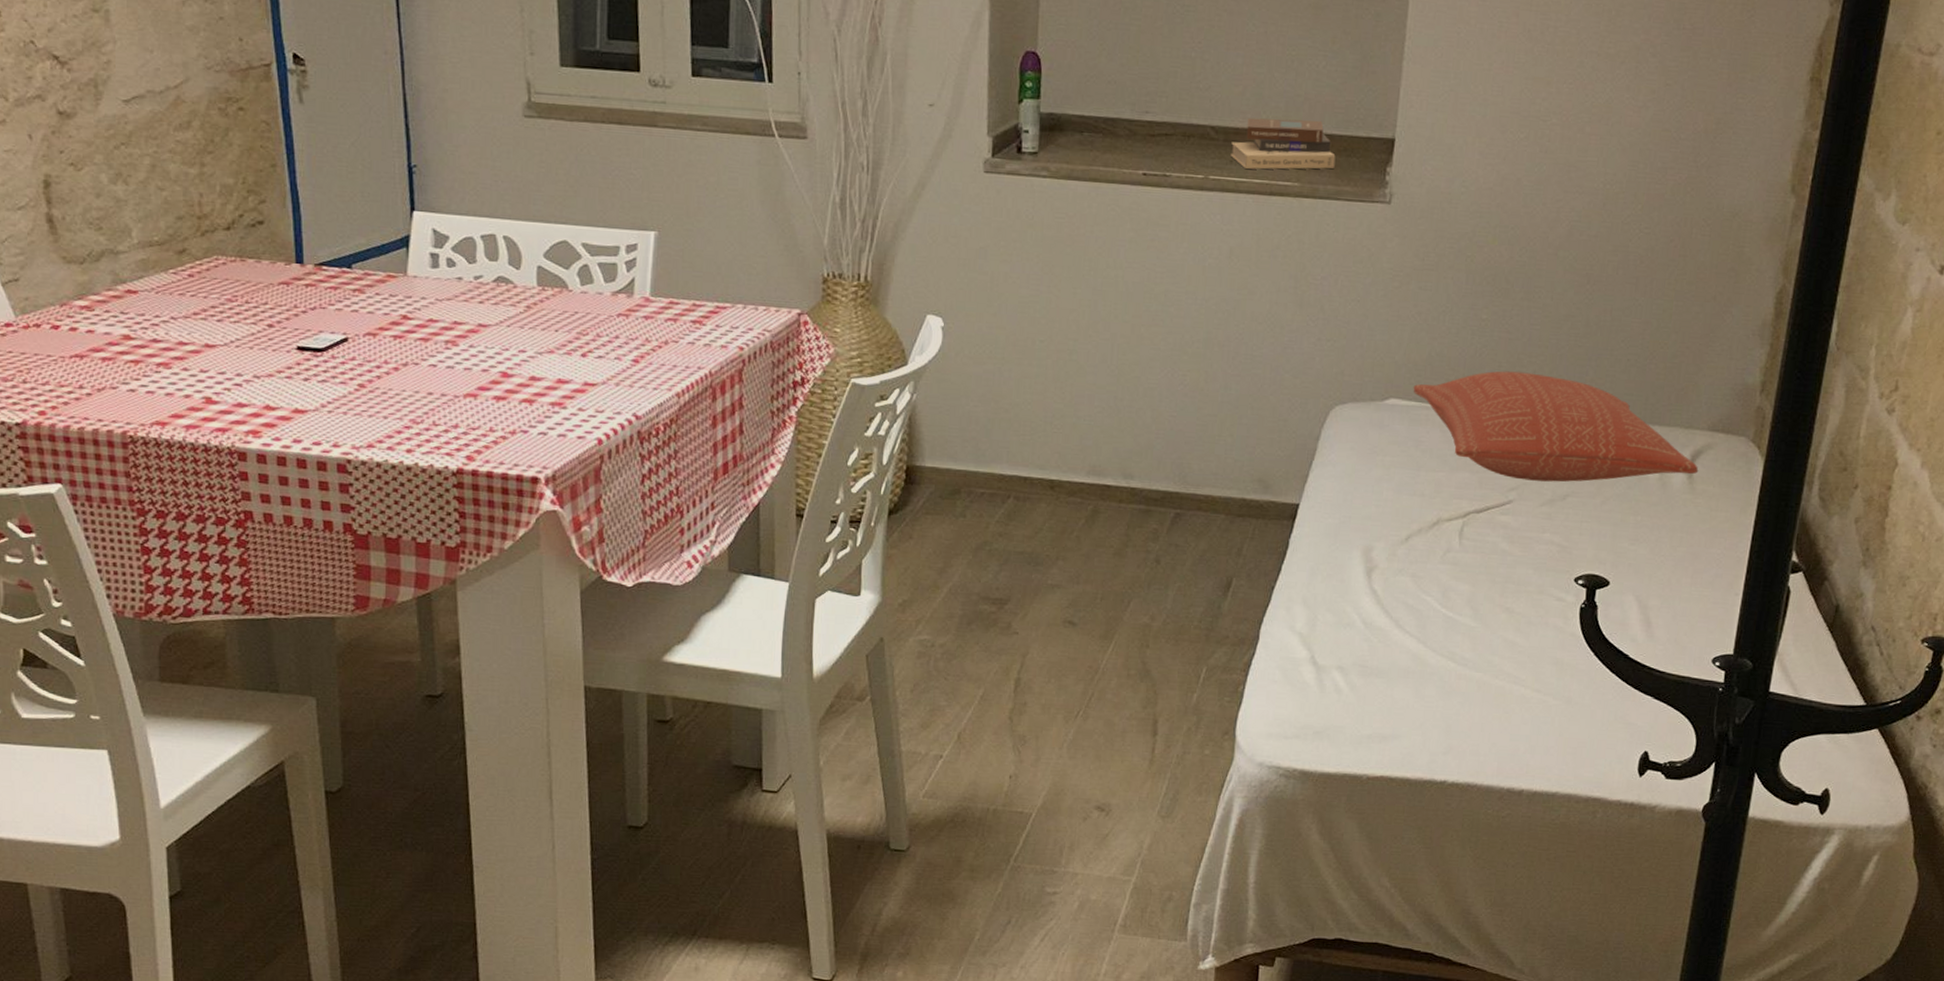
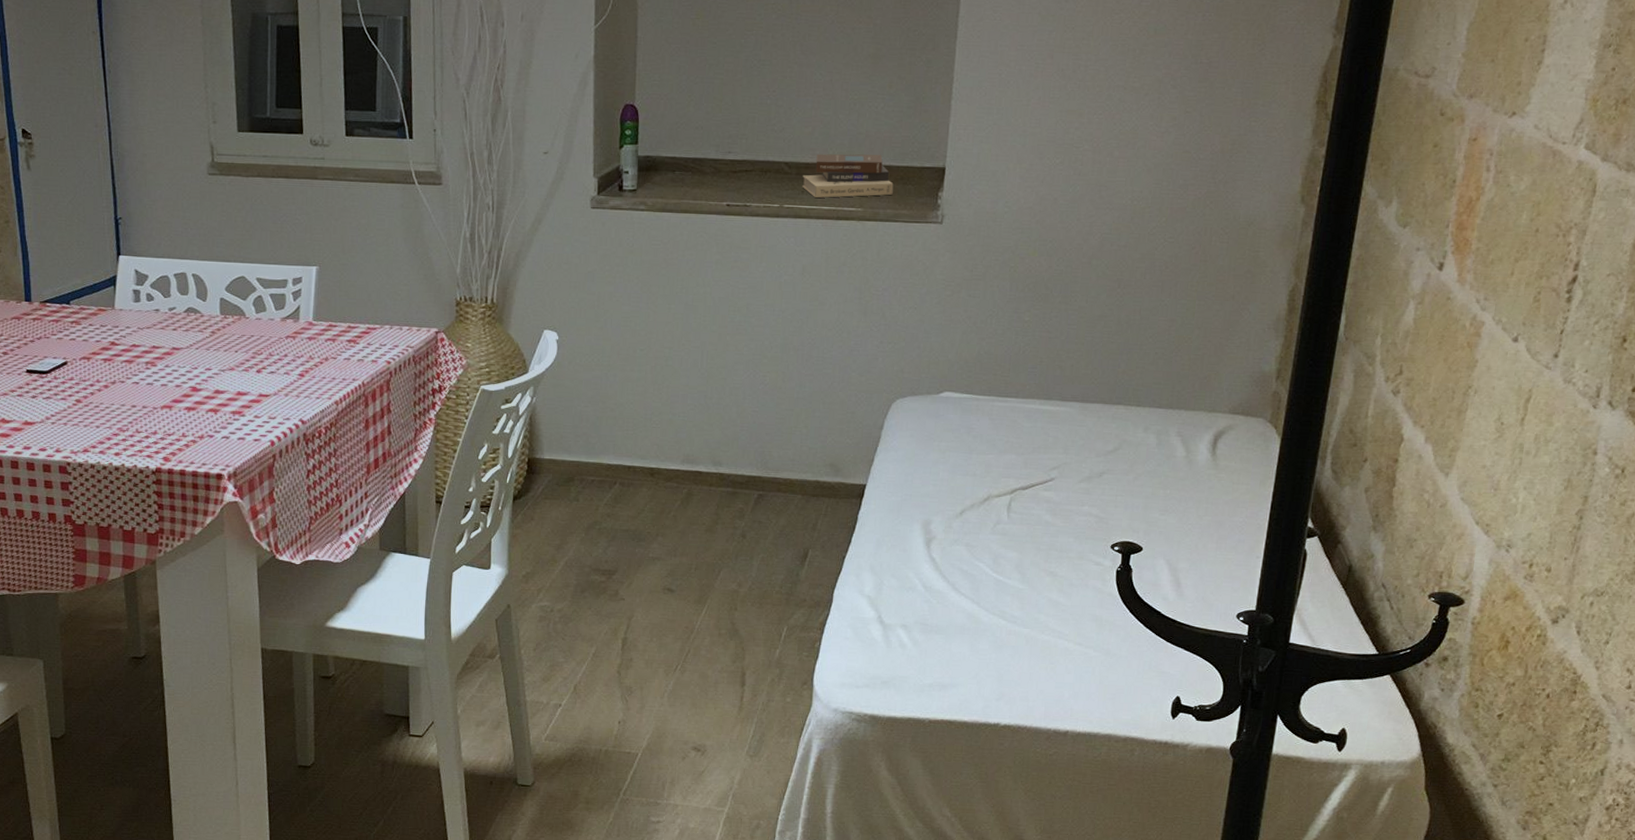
pillow: present [1413,370,1699,482] -> none [964,365,1221,462]

